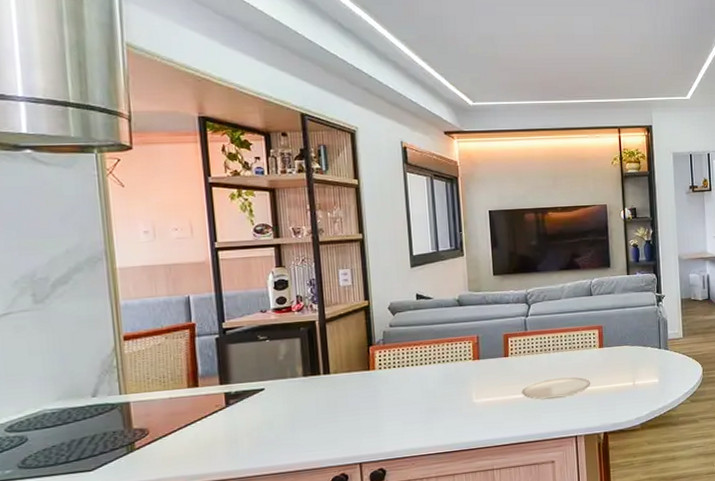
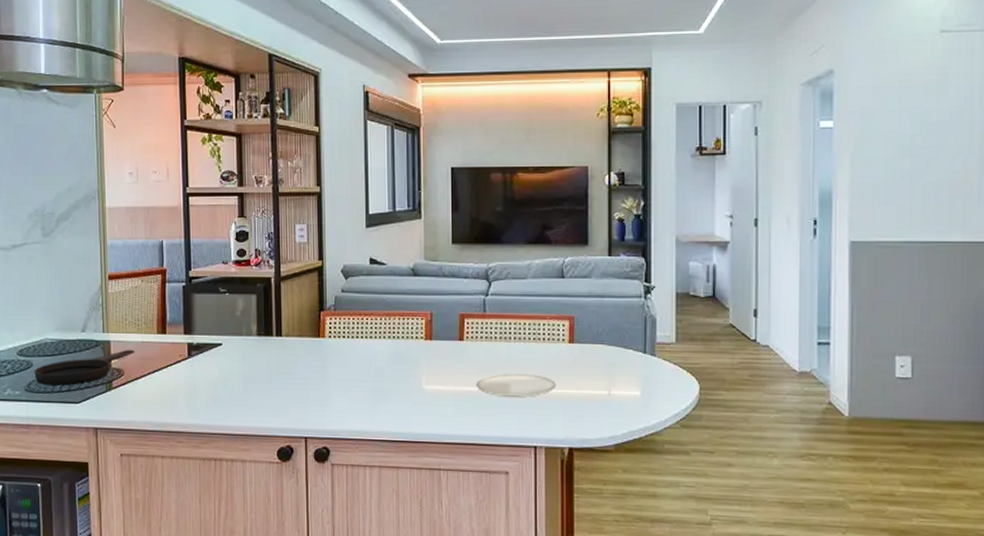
frying pan: none [30,407,161,459] -> present [34,349,135,386]

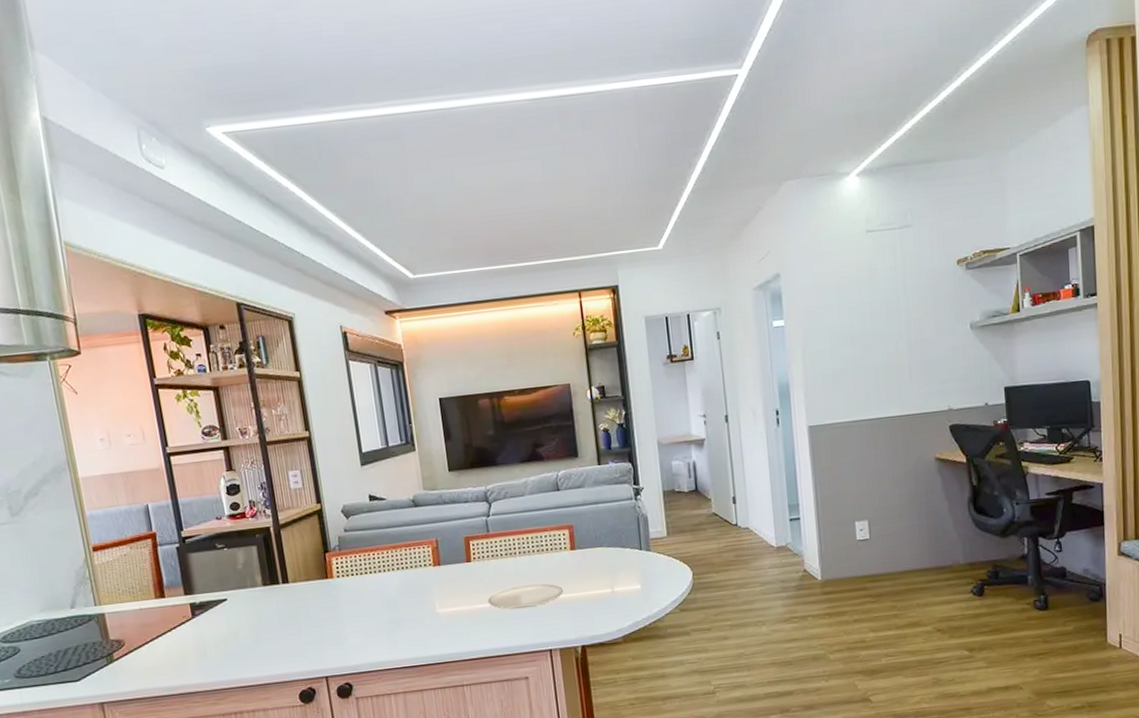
frying pan: present [34,349,135,386] -> none [22,618,134,669]

